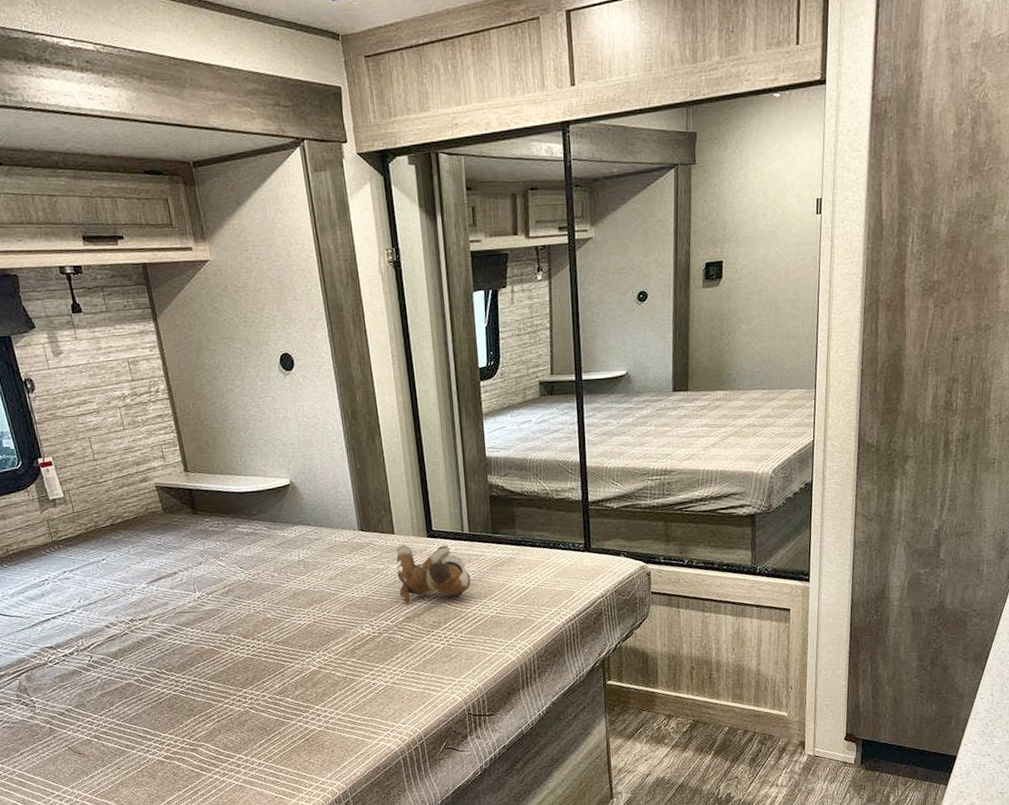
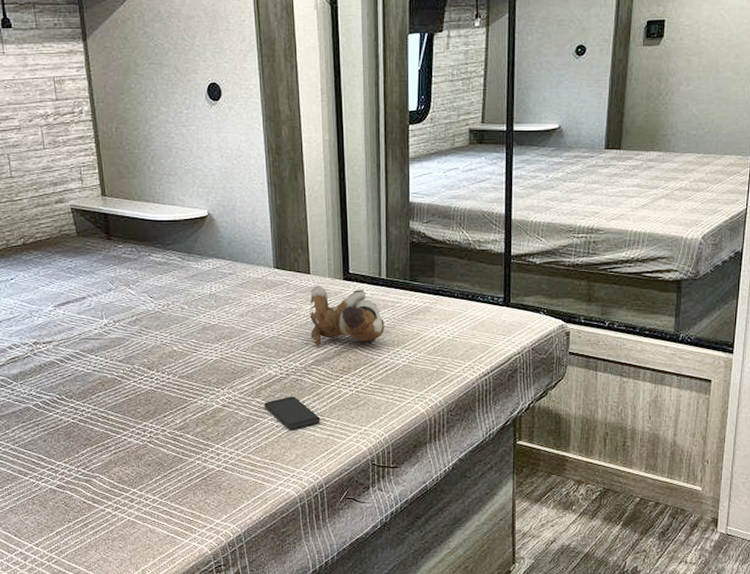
mobile phone: none [359,654,416,686] -> present [263,396,321,430]

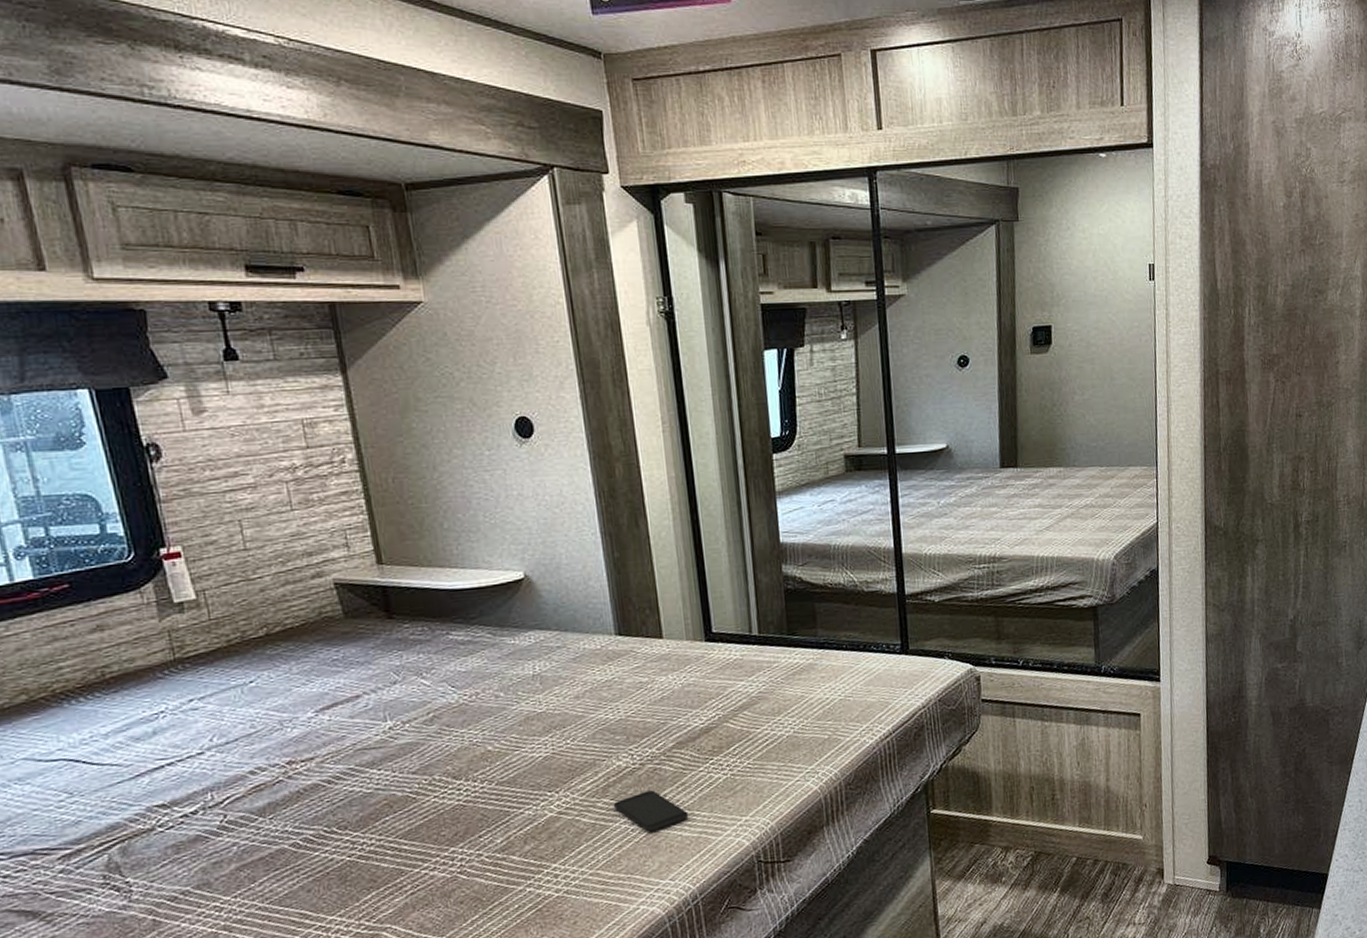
stuffed animal: present [309,286,385,346] -> none [664,651,761,725]

